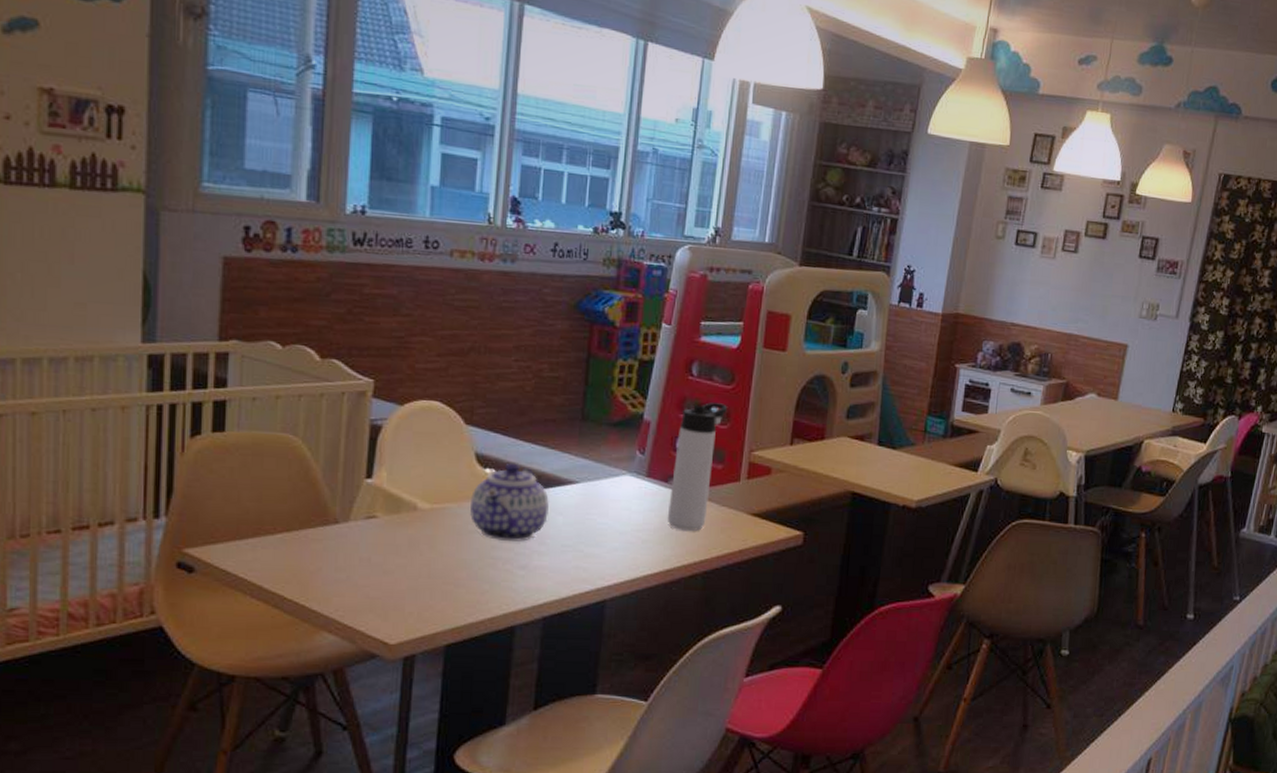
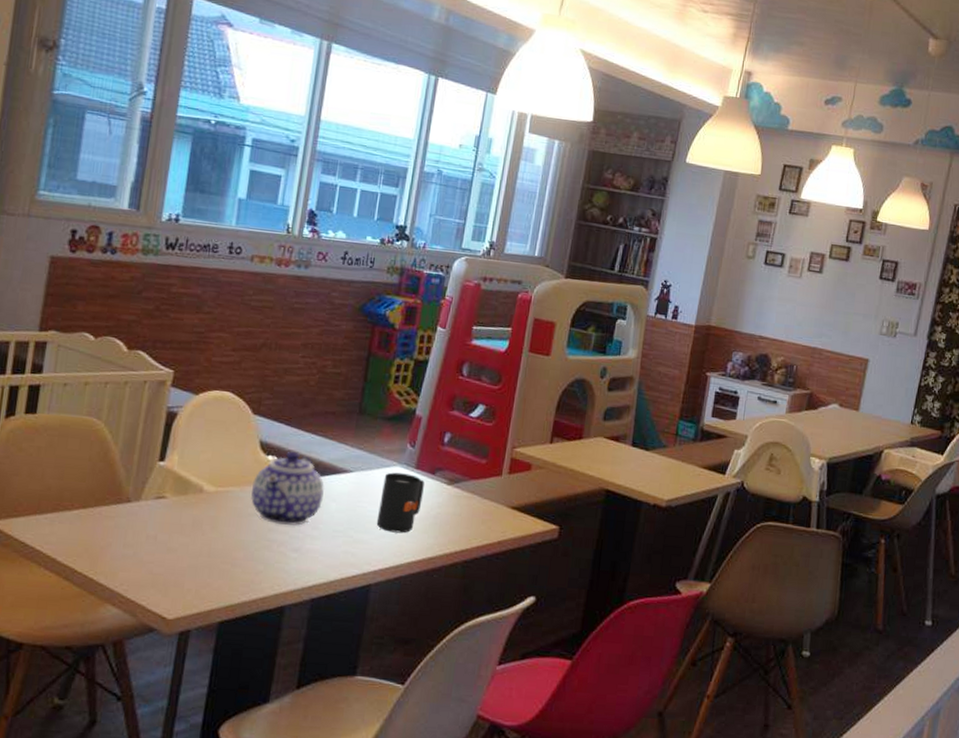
mug: none [607,481,657,546] -> present [376,472,425,534]
thermos bottle: present [667,402,727,531] -> none [432,401,493,522]

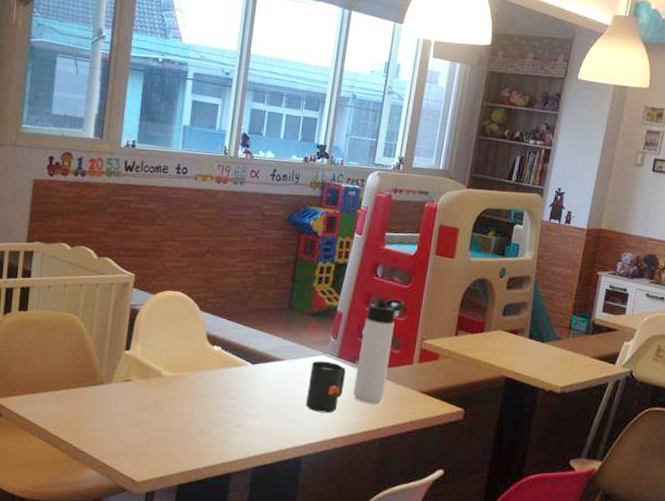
teapot: present [251,451,324,526] -> none [201,342,261,406]
thermos bottle: none [432,401,493,522] -> present [353,299,404,404]

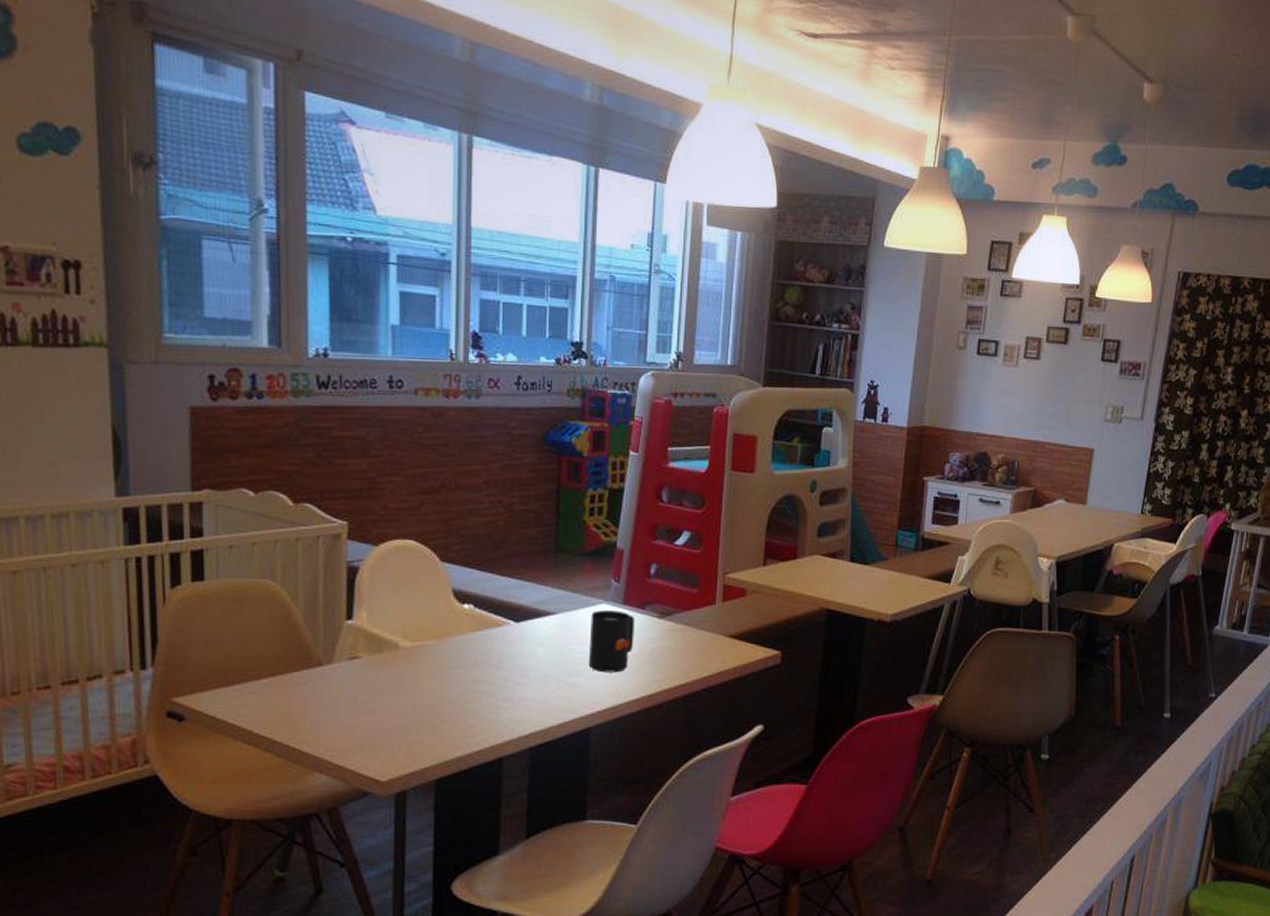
thermos bottle: present [353,299,404,404] -> none [645,528,699,655]

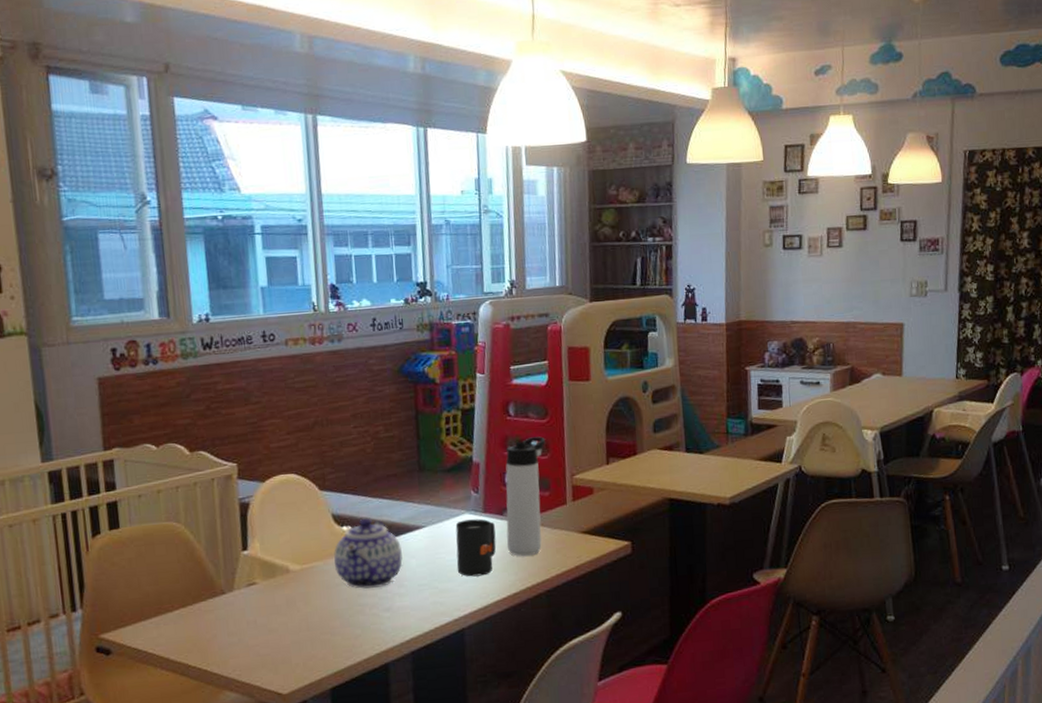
teapot: none [451,597,528,676] -> present [334,518,403,590]
thermos bottle: none [645,528,699,655] -> present [505,436,545,556]

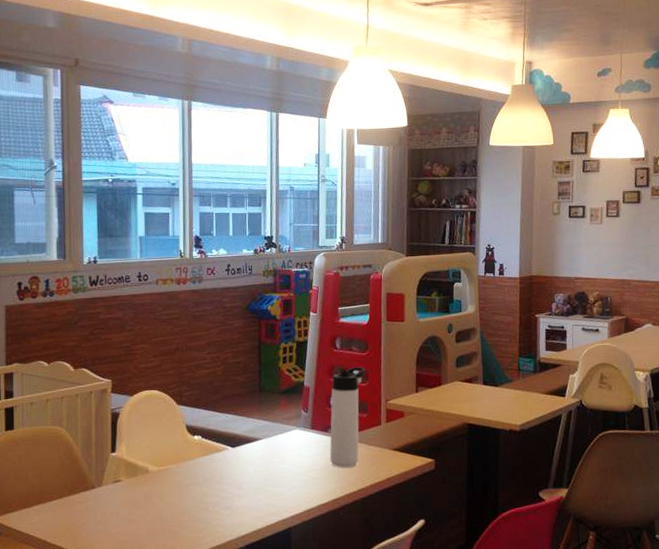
teapot: present [334,518,403,590] -> none [186,429,242,490]
mug: present [455,518,496,577] -> none [287,434,321,484]

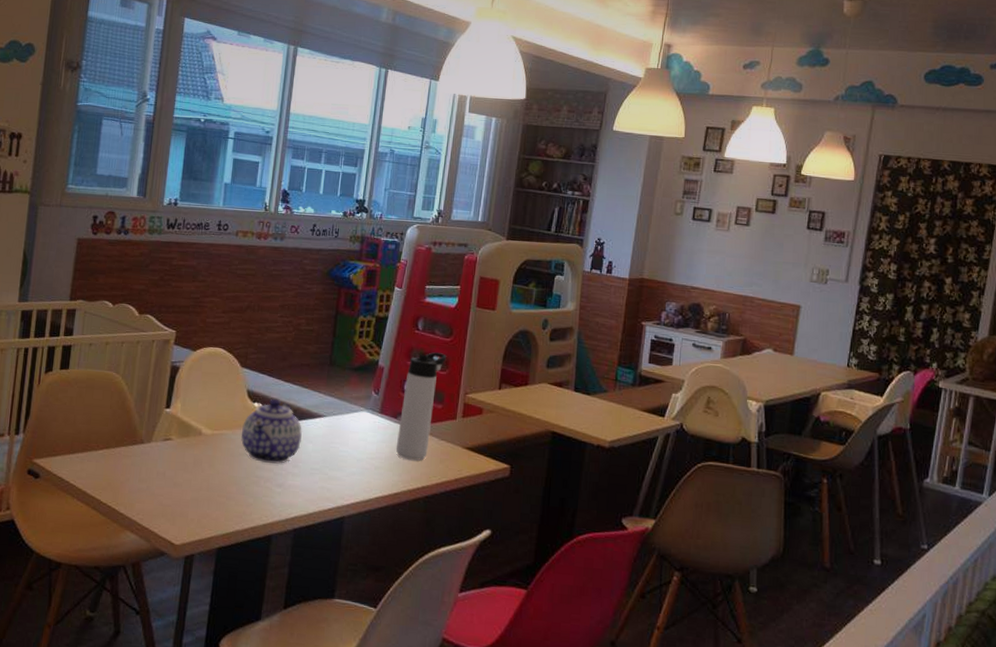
teapot: none [186,429,242,490] -> present [241,398,302,464]

